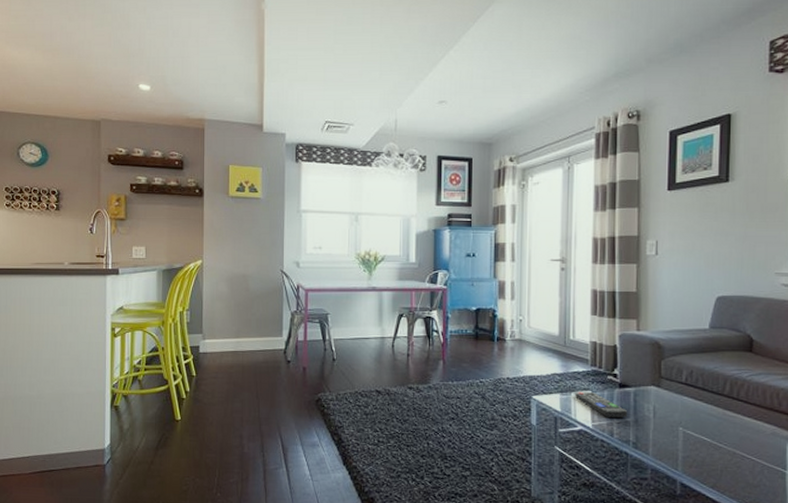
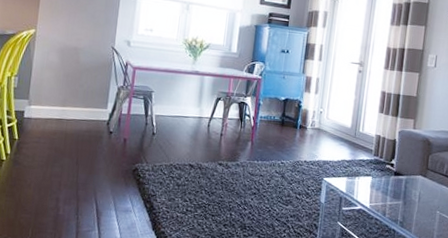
remote control: present [575,392,628,418] -> none [359,177,399,201]

